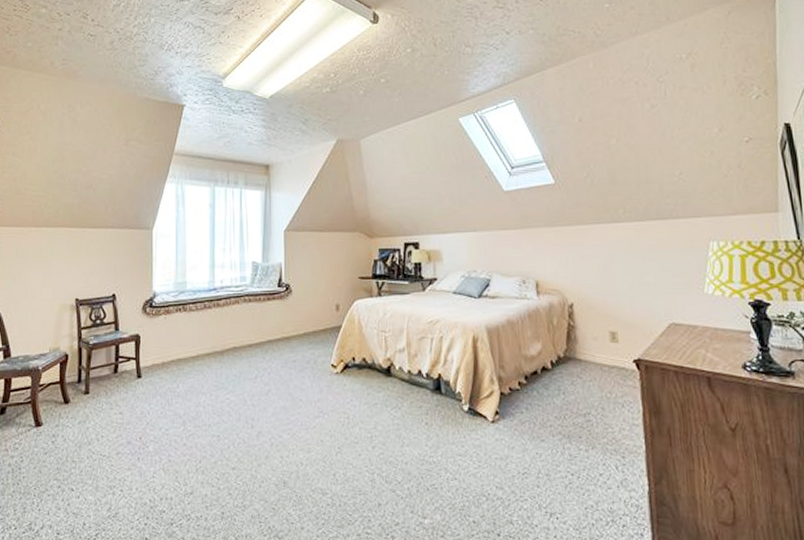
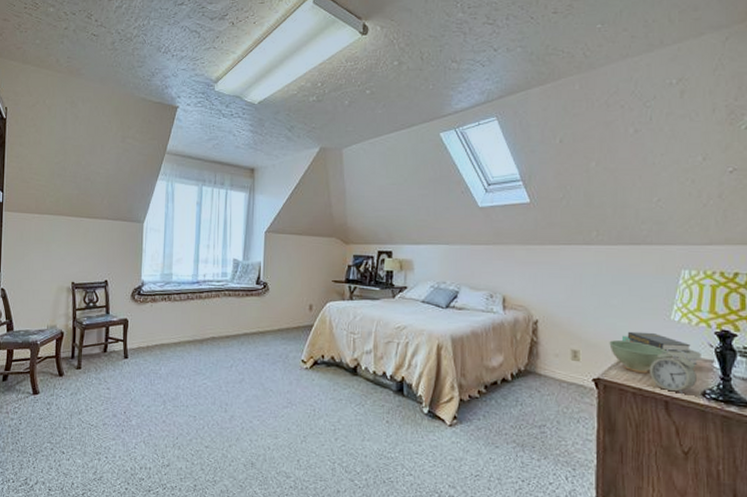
bowl: none [646,318,705,351] -> present [609,340,668,374]
books: none [659,307,738,343] -> present [622,331,701,370]
alarm clock: none [688,322,736,370] -> present [649,348,696,395]

